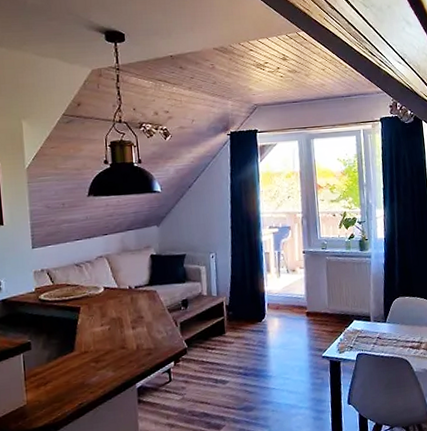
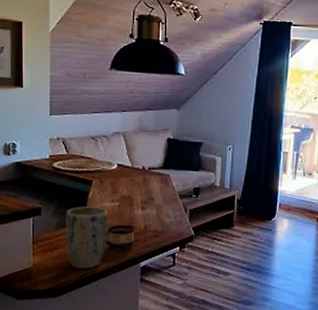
plant pot: none [56,333,101,400] -> present [66,206,108,269]
cup: none [98,347,128,375] -> present [105,224,134,250]

